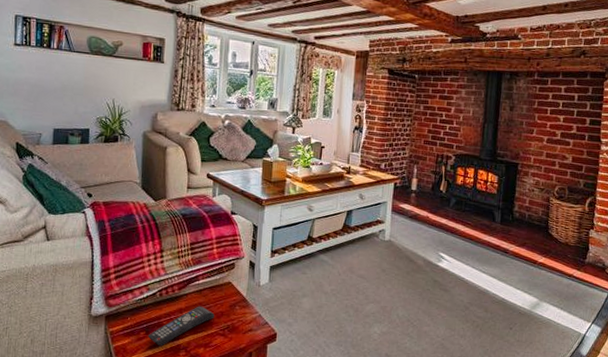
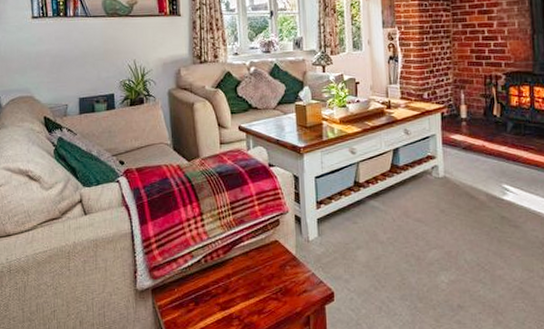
remote control: present [147,306,215,346] -> none [197,269,265,317]

